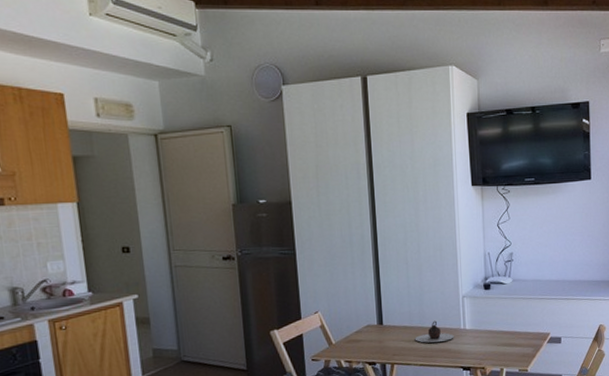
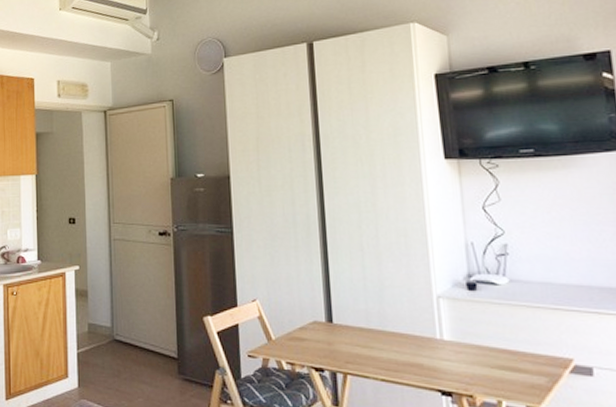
teapot: present [414,320,454,343] -> none [373,324,427,353]

